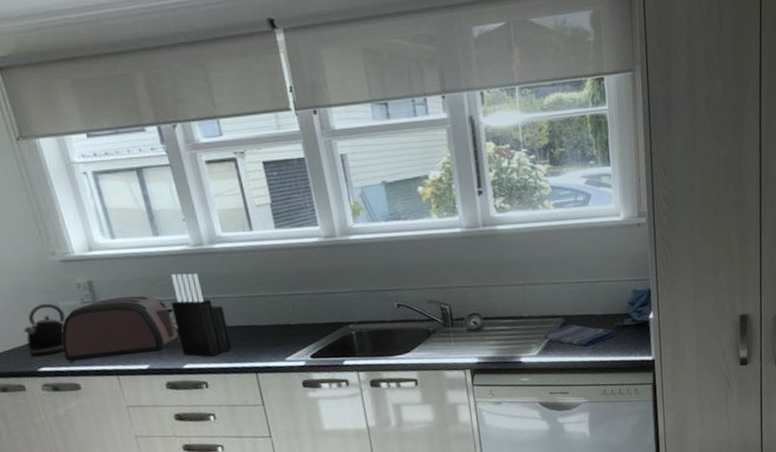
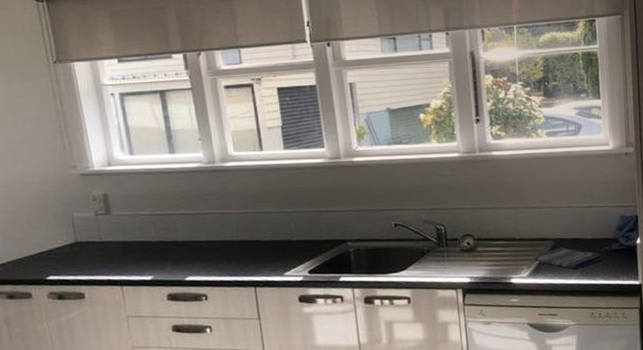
kettle: present [23,303,66,357] -> none [36,214,78,265]
toaster: present [61,295,181,363] -> none [73,209,186,273]
knife block: present [170,273,232,357] -> none [179,189,234,270]

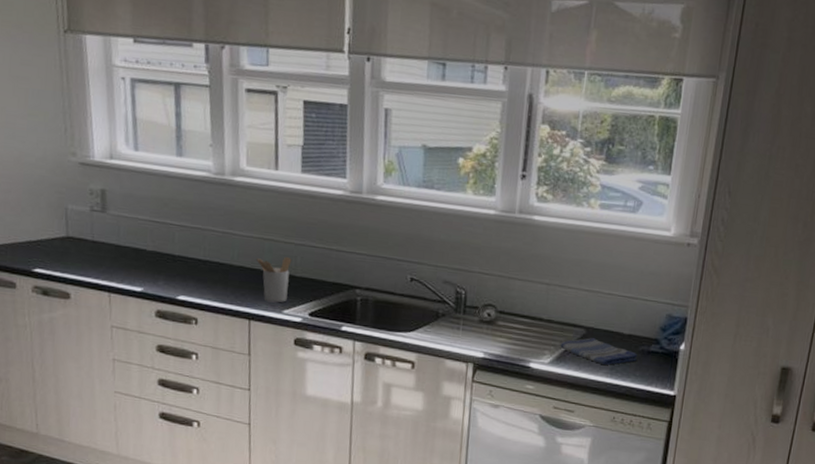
utensil holder: none [254,224,287,268] -> present [256,256,292,303]

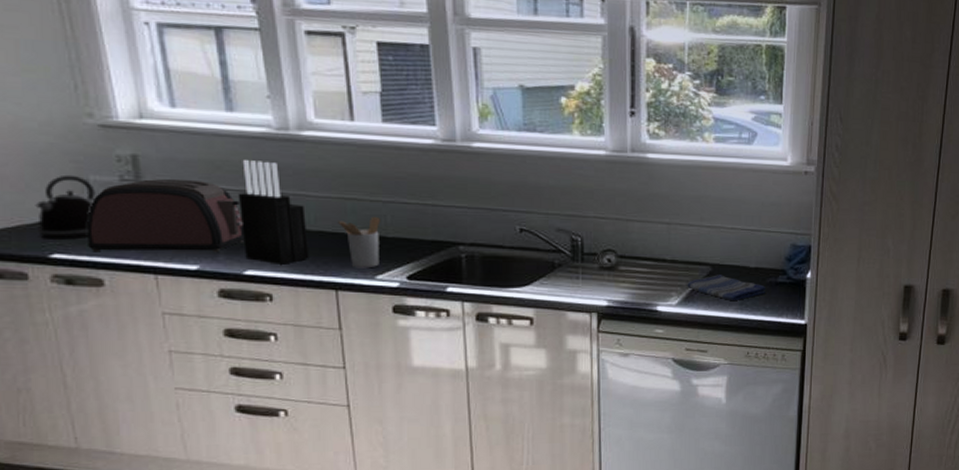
kettle: none [26,203,72,257] -> present [35,174,96,240]
toaster: none [61,210,181,279] -> present [87,178,245,253]
knife block: none [178,199,231,293] -> present [238,160,309,264]

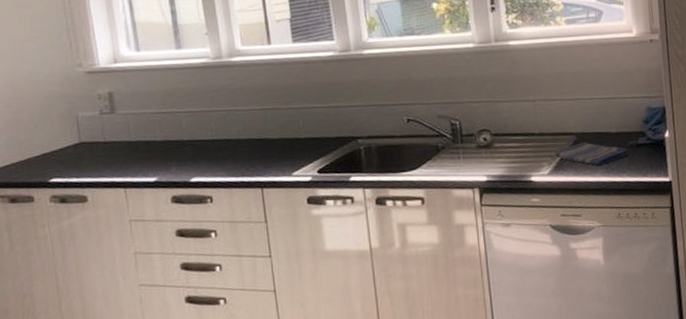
kettle: present [35,174,96,240] -> none [40,113,83,167]
toaster: present [87,178,245,253] -> none [76,107,191,175]
knife block: present [238,160,309,264] -> none [185,85,240,170]
utensil holder: present [338,216,381,269] -> none [261,121,295,168]

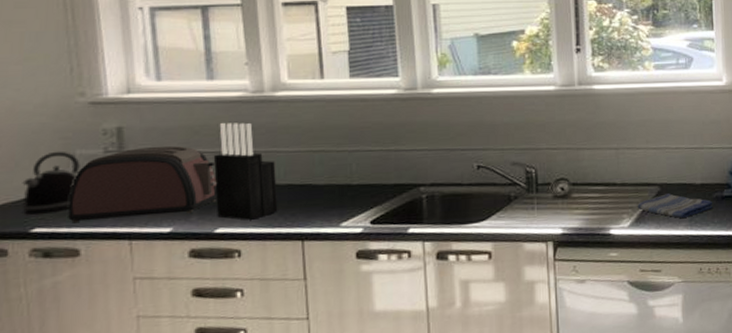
kettle: none [40,113,83,167] -> present [22,151,80,215]
toaster: none [76,107,191,175] -> present [68,145,218,224]
knife block: none [185,85,240,170] -> present [213,122,278,220]

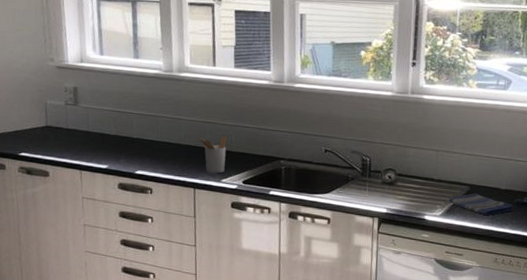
kettle: present [22,151,80,215] -> none [14,99,50,143]
toaster: present [68,145,218,224] -> none [42,104,139,157]
knife block: present [213,122,278,220] -> none [136,92,179,168]
utensil holder: none [306,165,346,218] -> present [199,135,228,174]

